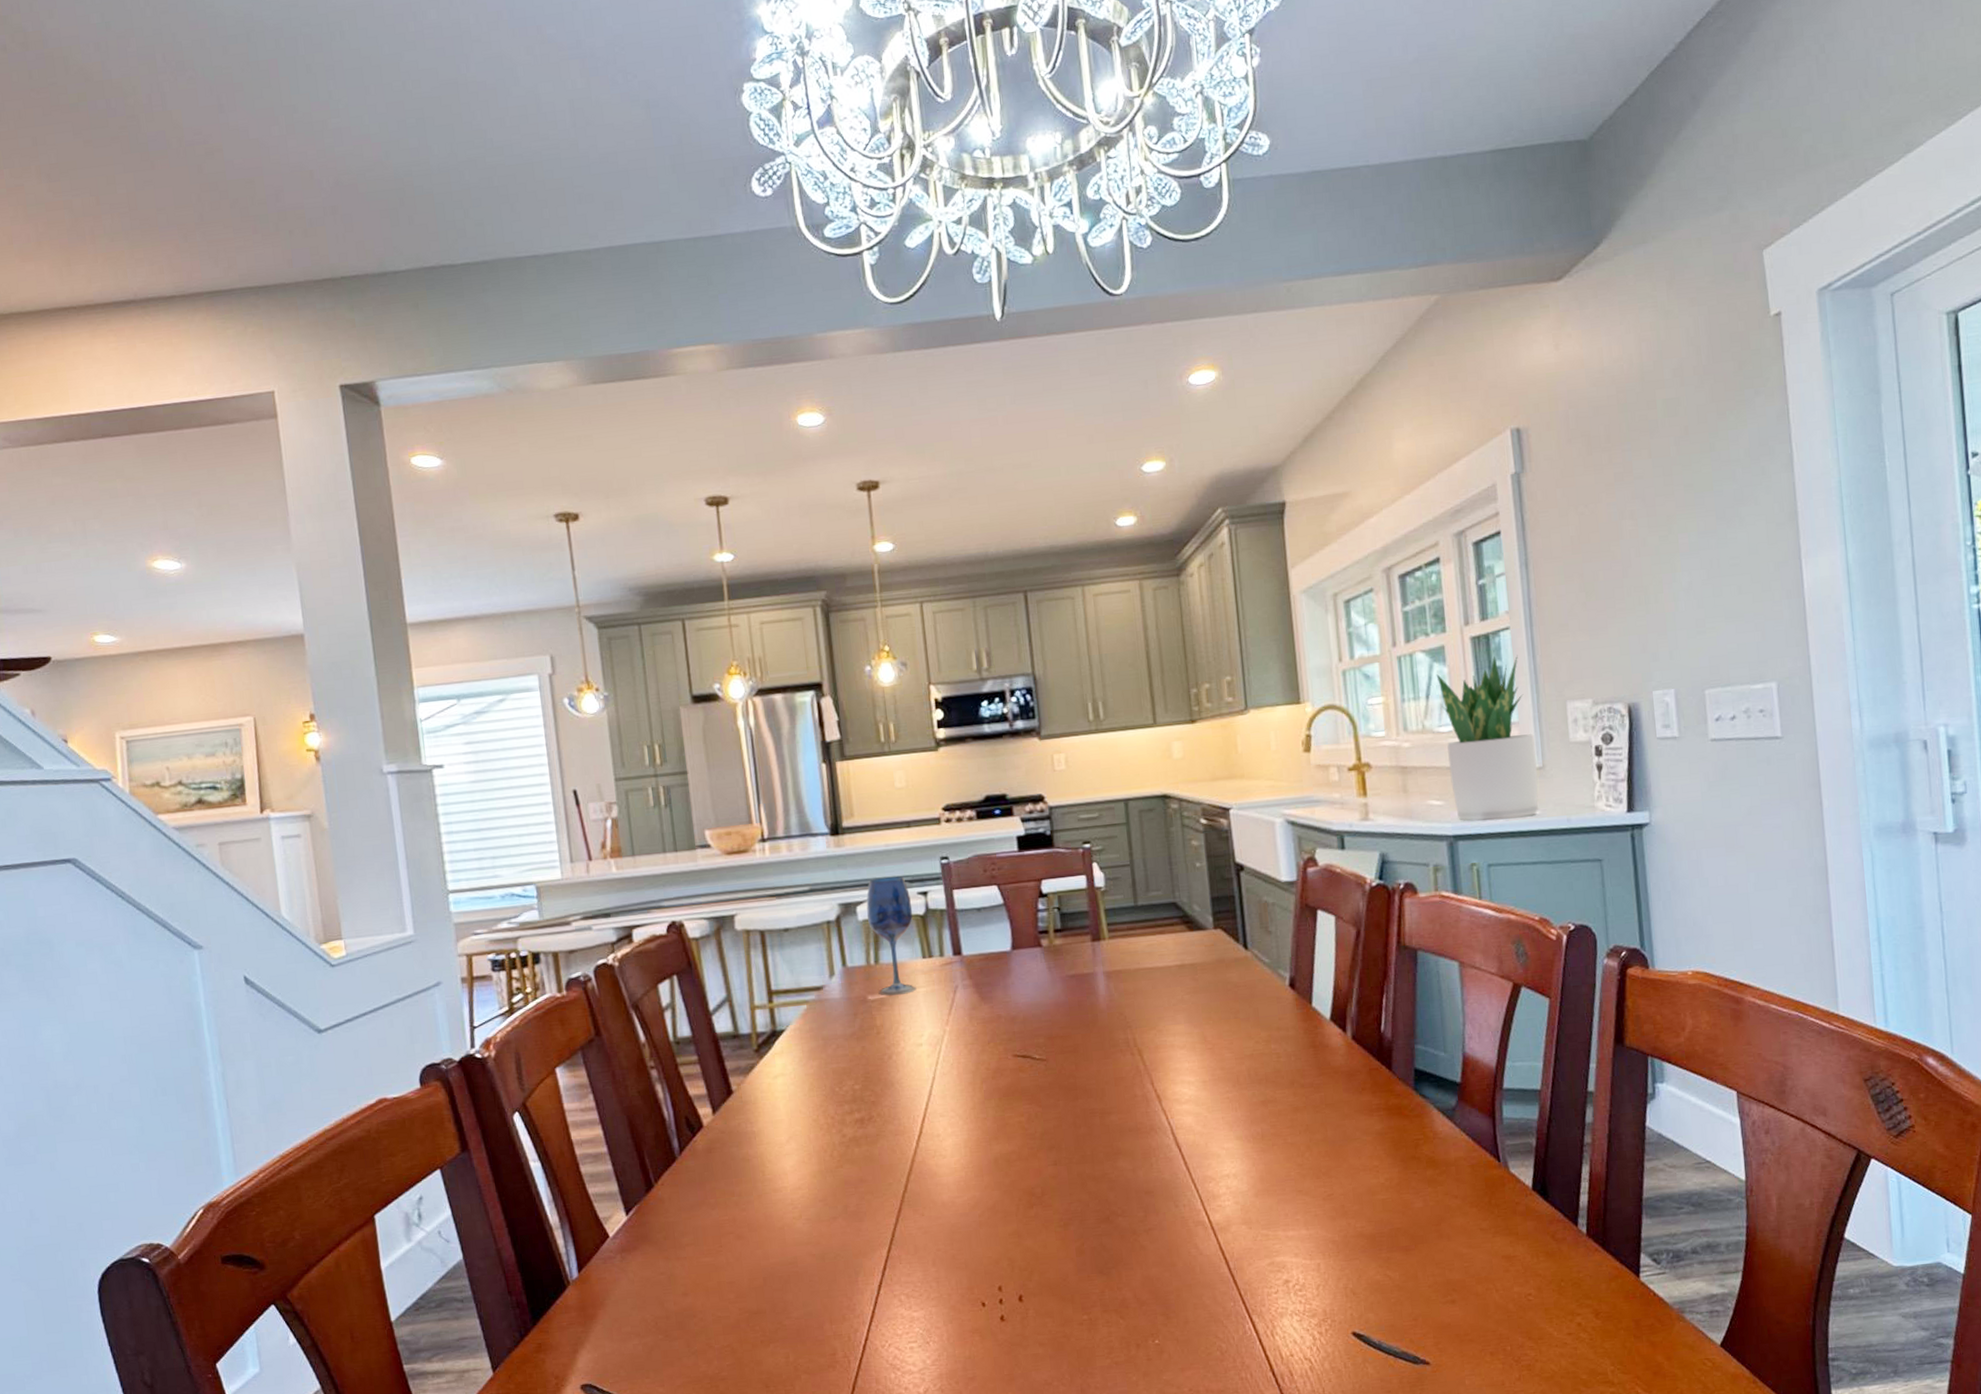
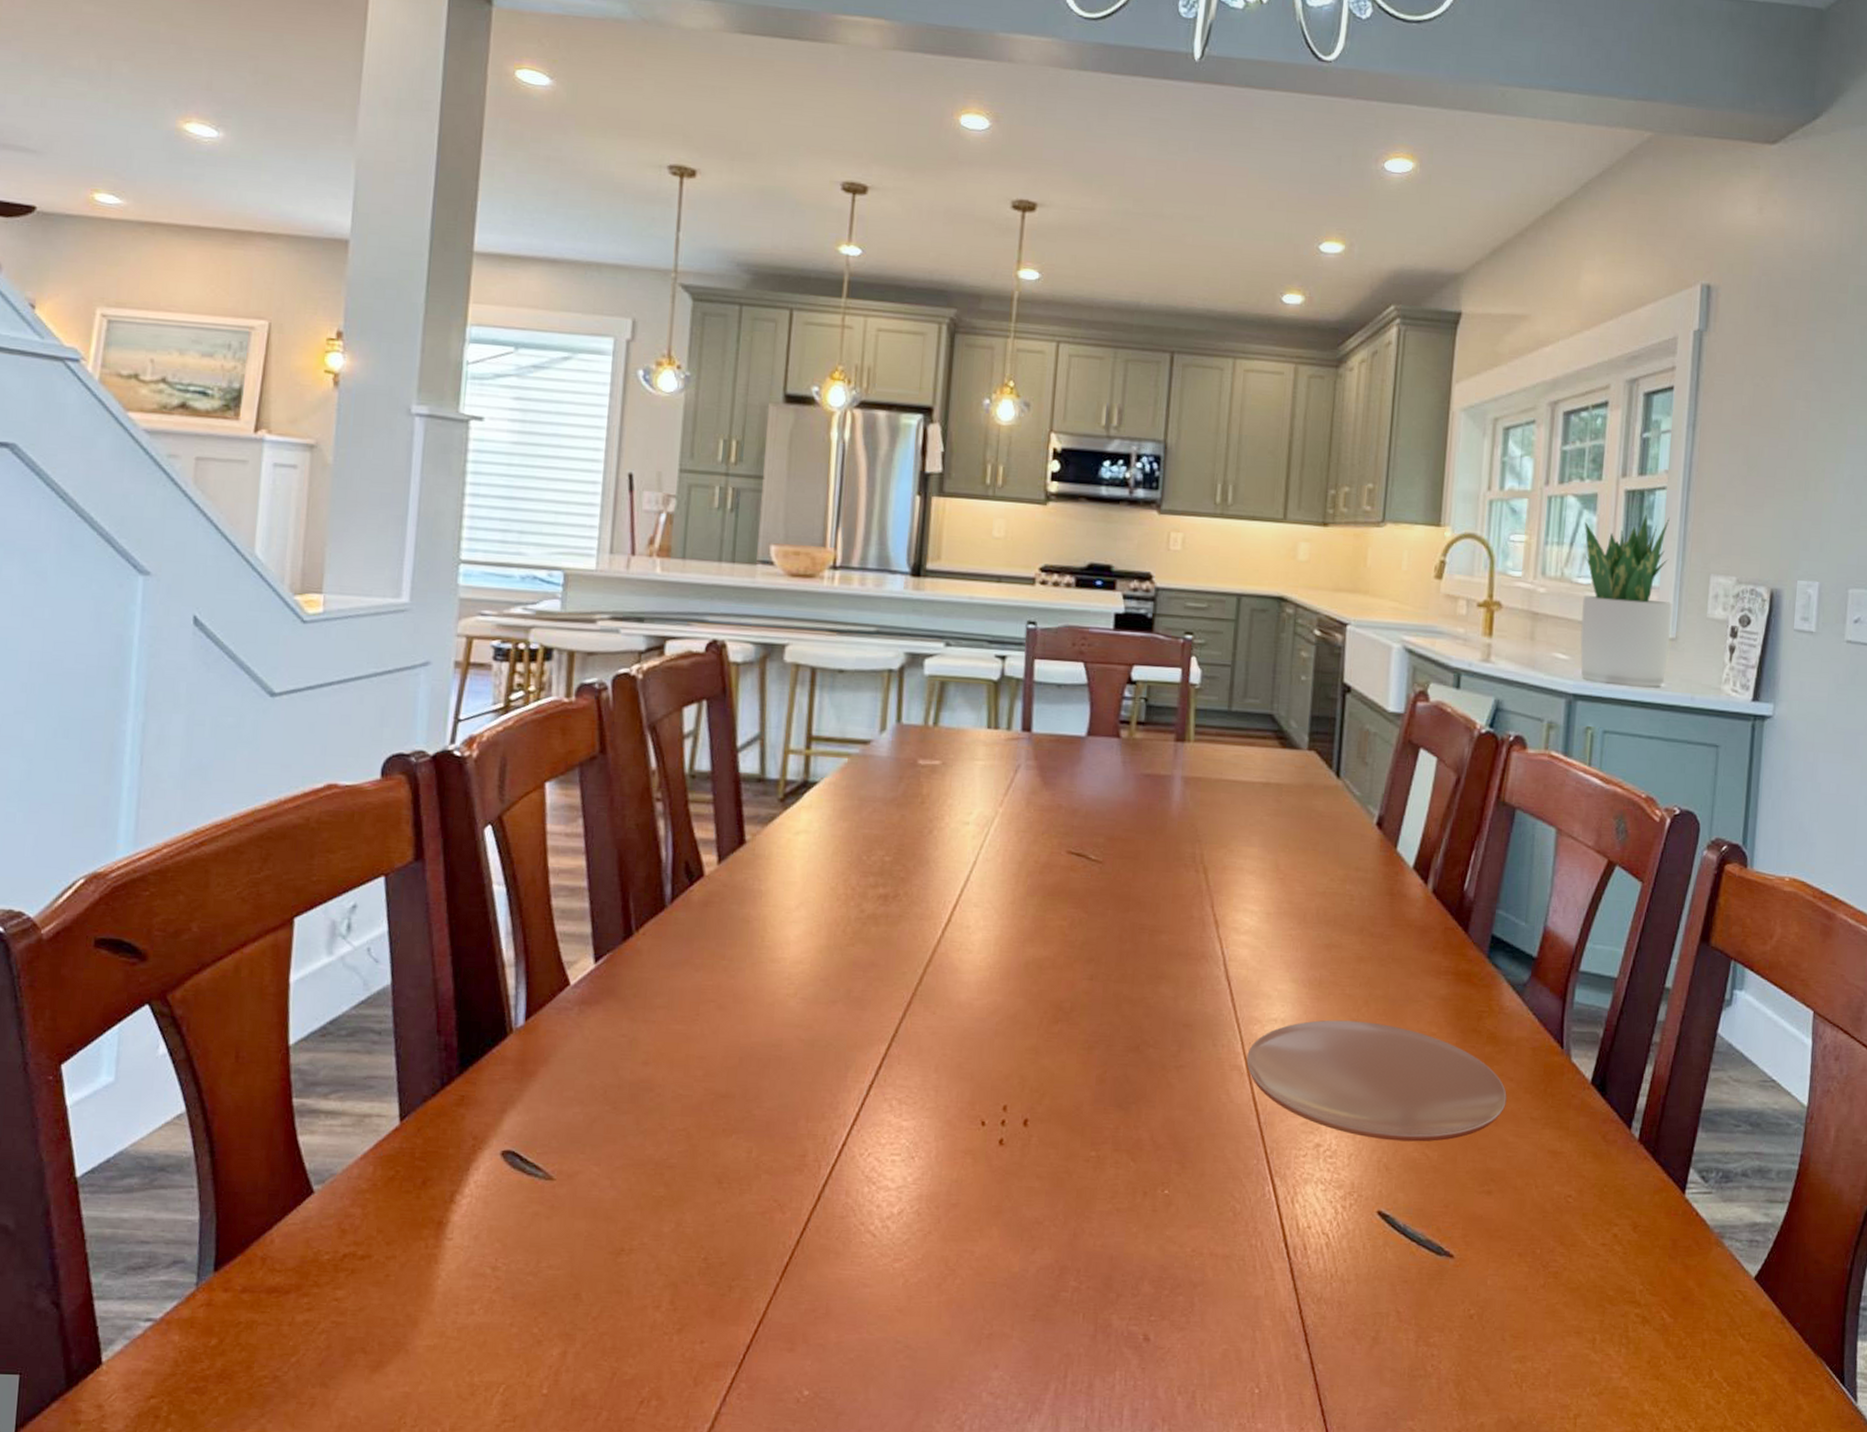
wineglass: present [866,876,917,997] -> none [931,632,987,765]
plate: none [1207,1164,1455,1269] -> present [1246,1020,1507,1142]

